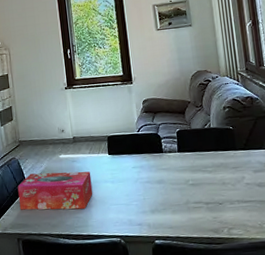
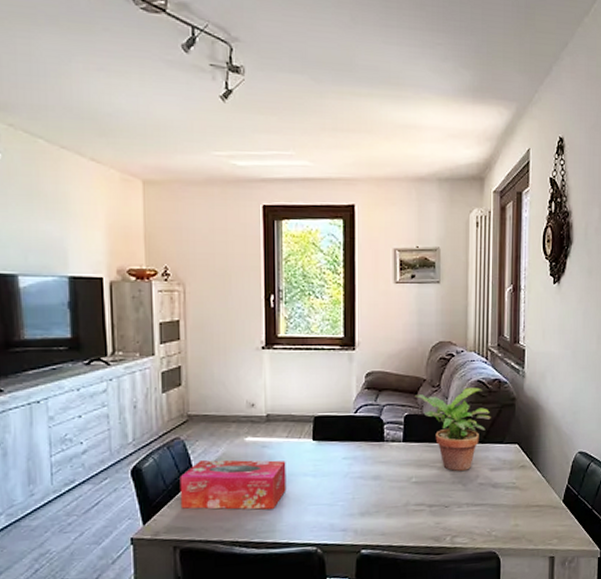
potted plant: none [183,105,249,174] -> present [415,387,491,471]

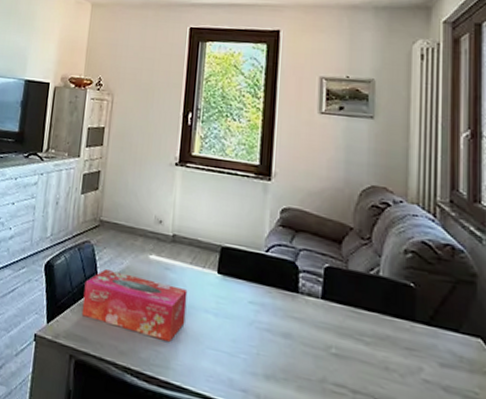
potted plant: present [415,387,491,471] -> none [339,244,441,357]

